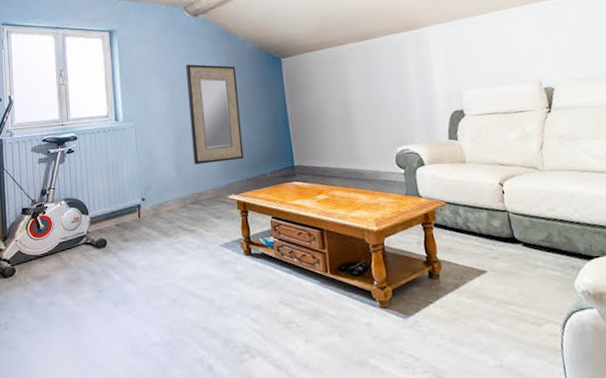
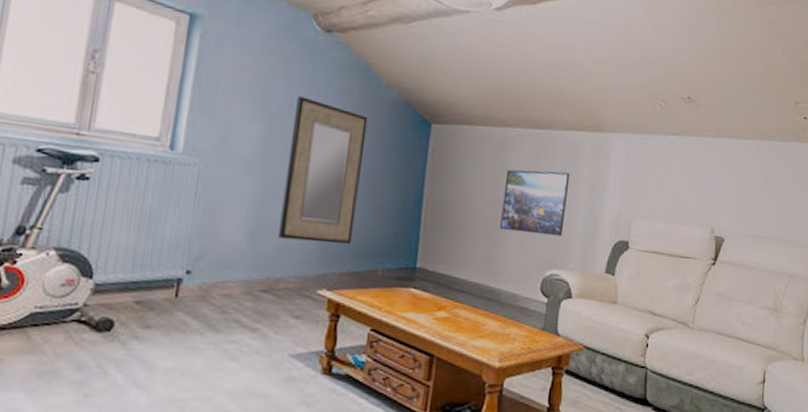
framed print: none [346,68,404,124] -> present [500,169,570,237]

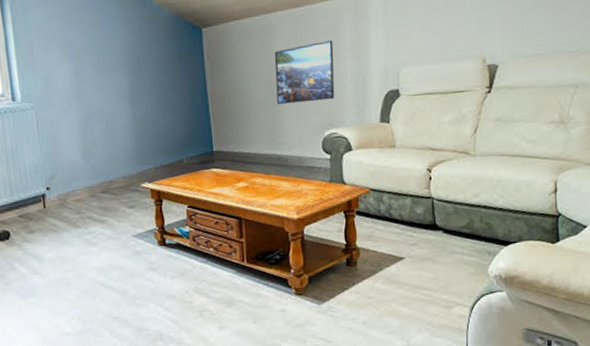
home mirror: present [278,96,368,244] -> none [92,34,159,150]

